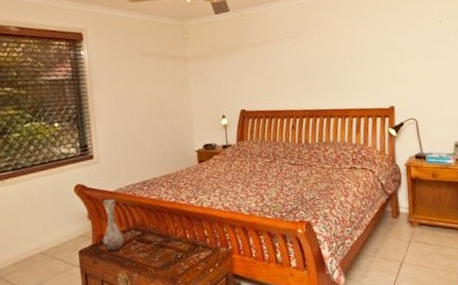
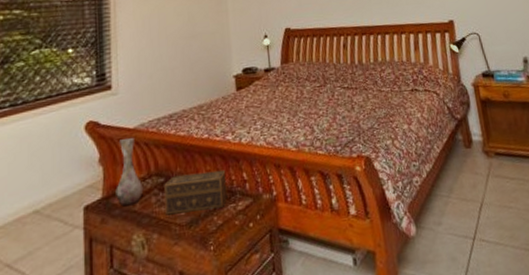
decorative box: none [141,227,192,260] -> present [164,169,228,215]

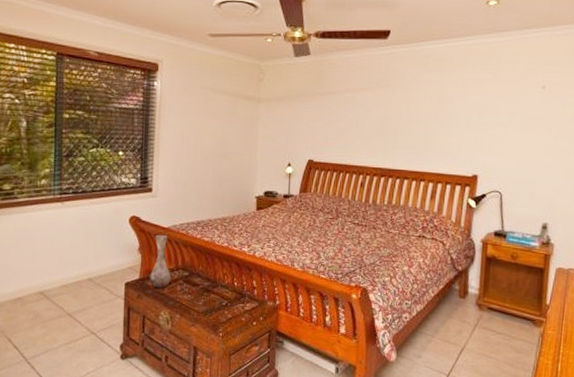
decorative box: present [164,169,228,215] -> none [187,272,239,305]

